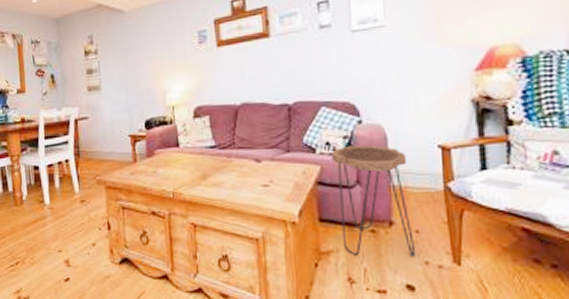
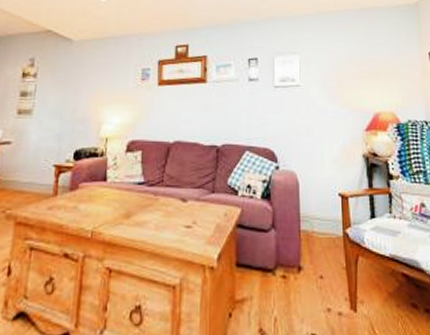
side table: present [331,145,415,257] -> none [252,189,319,304]

